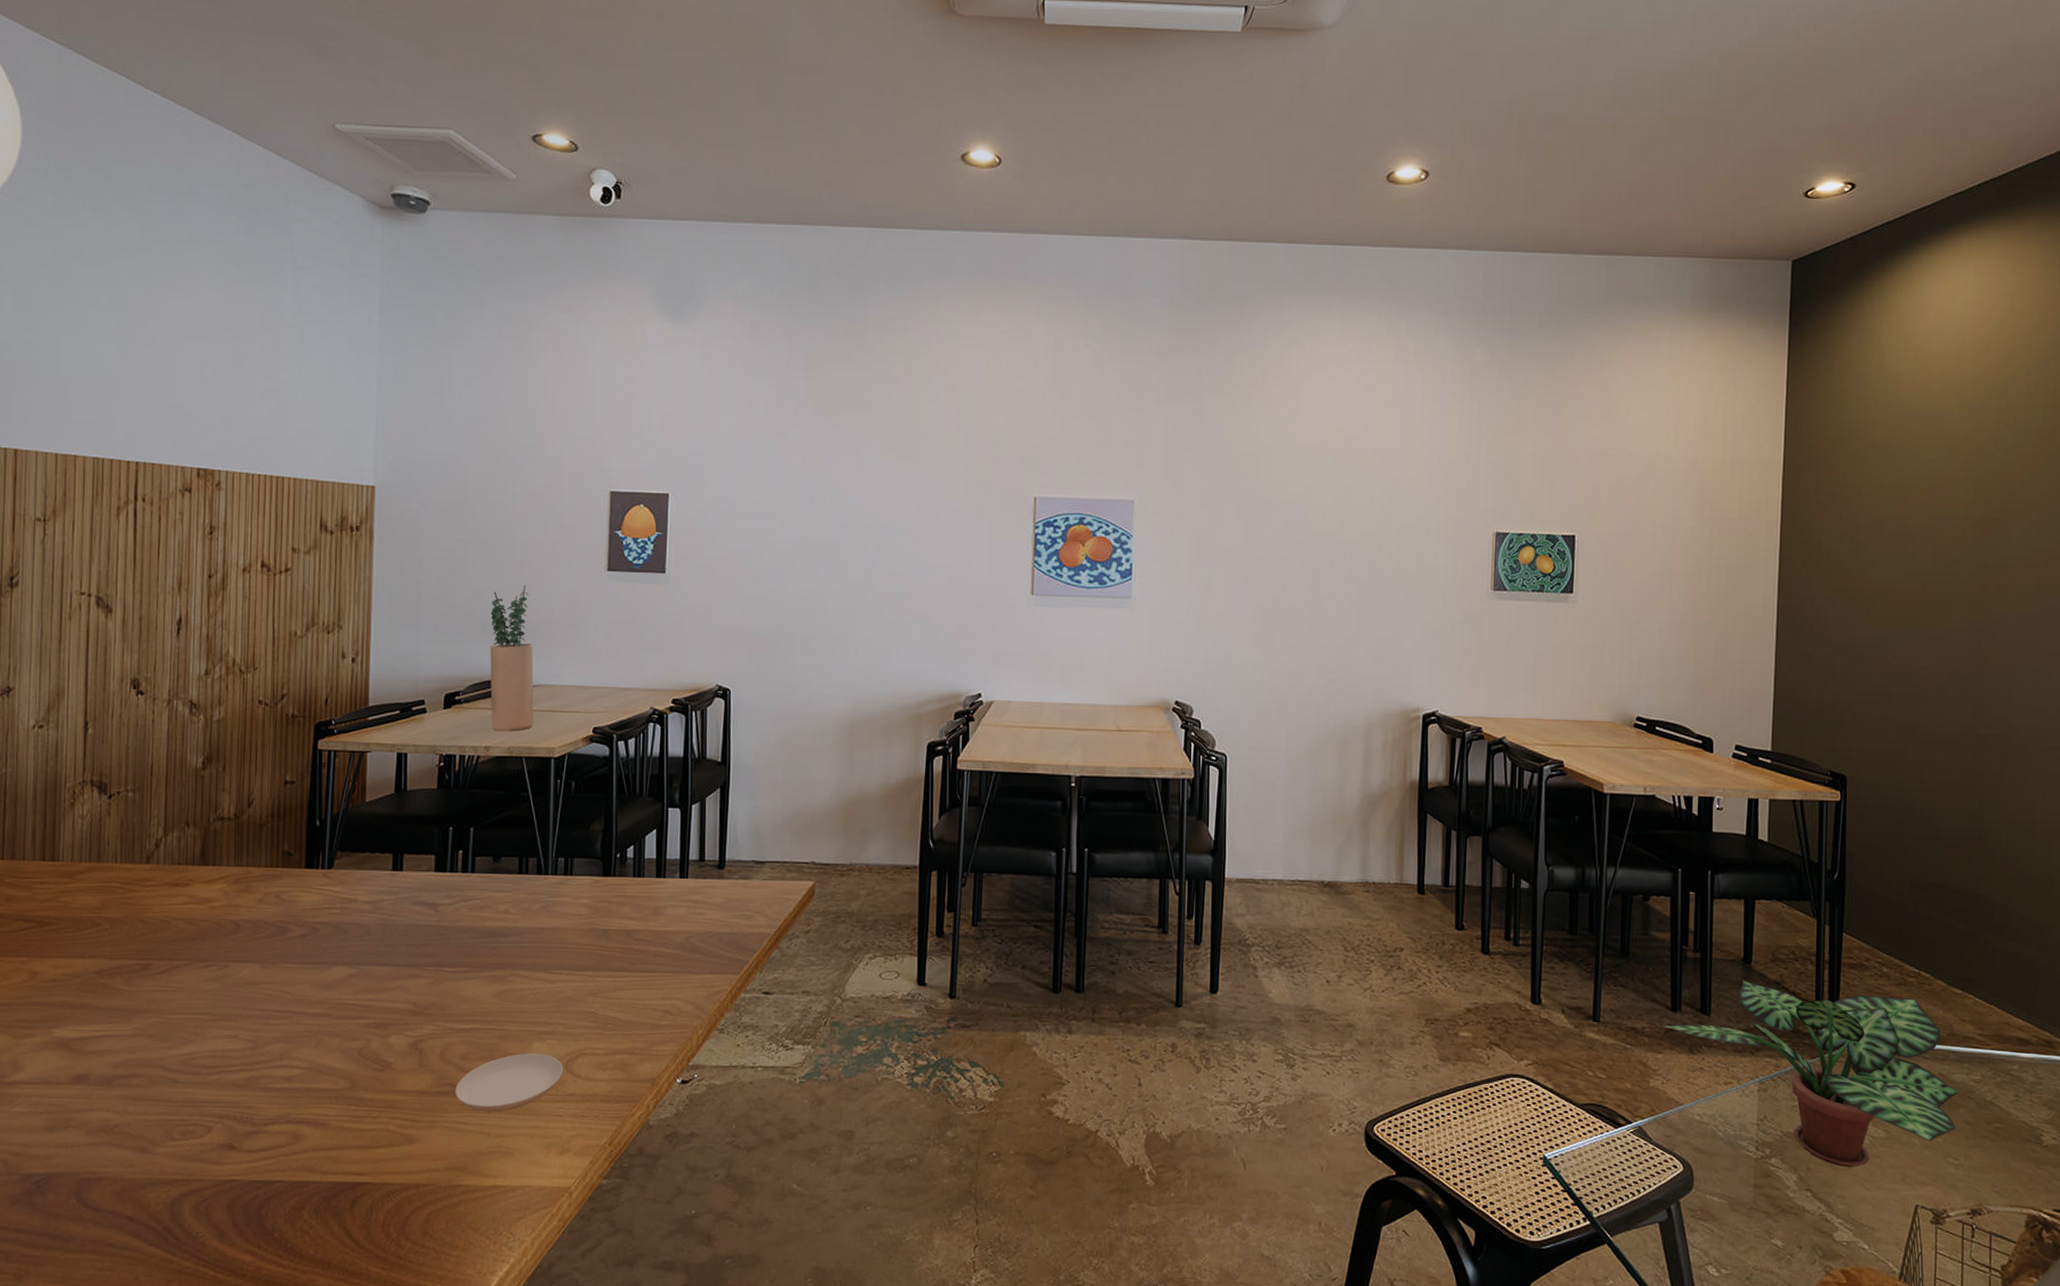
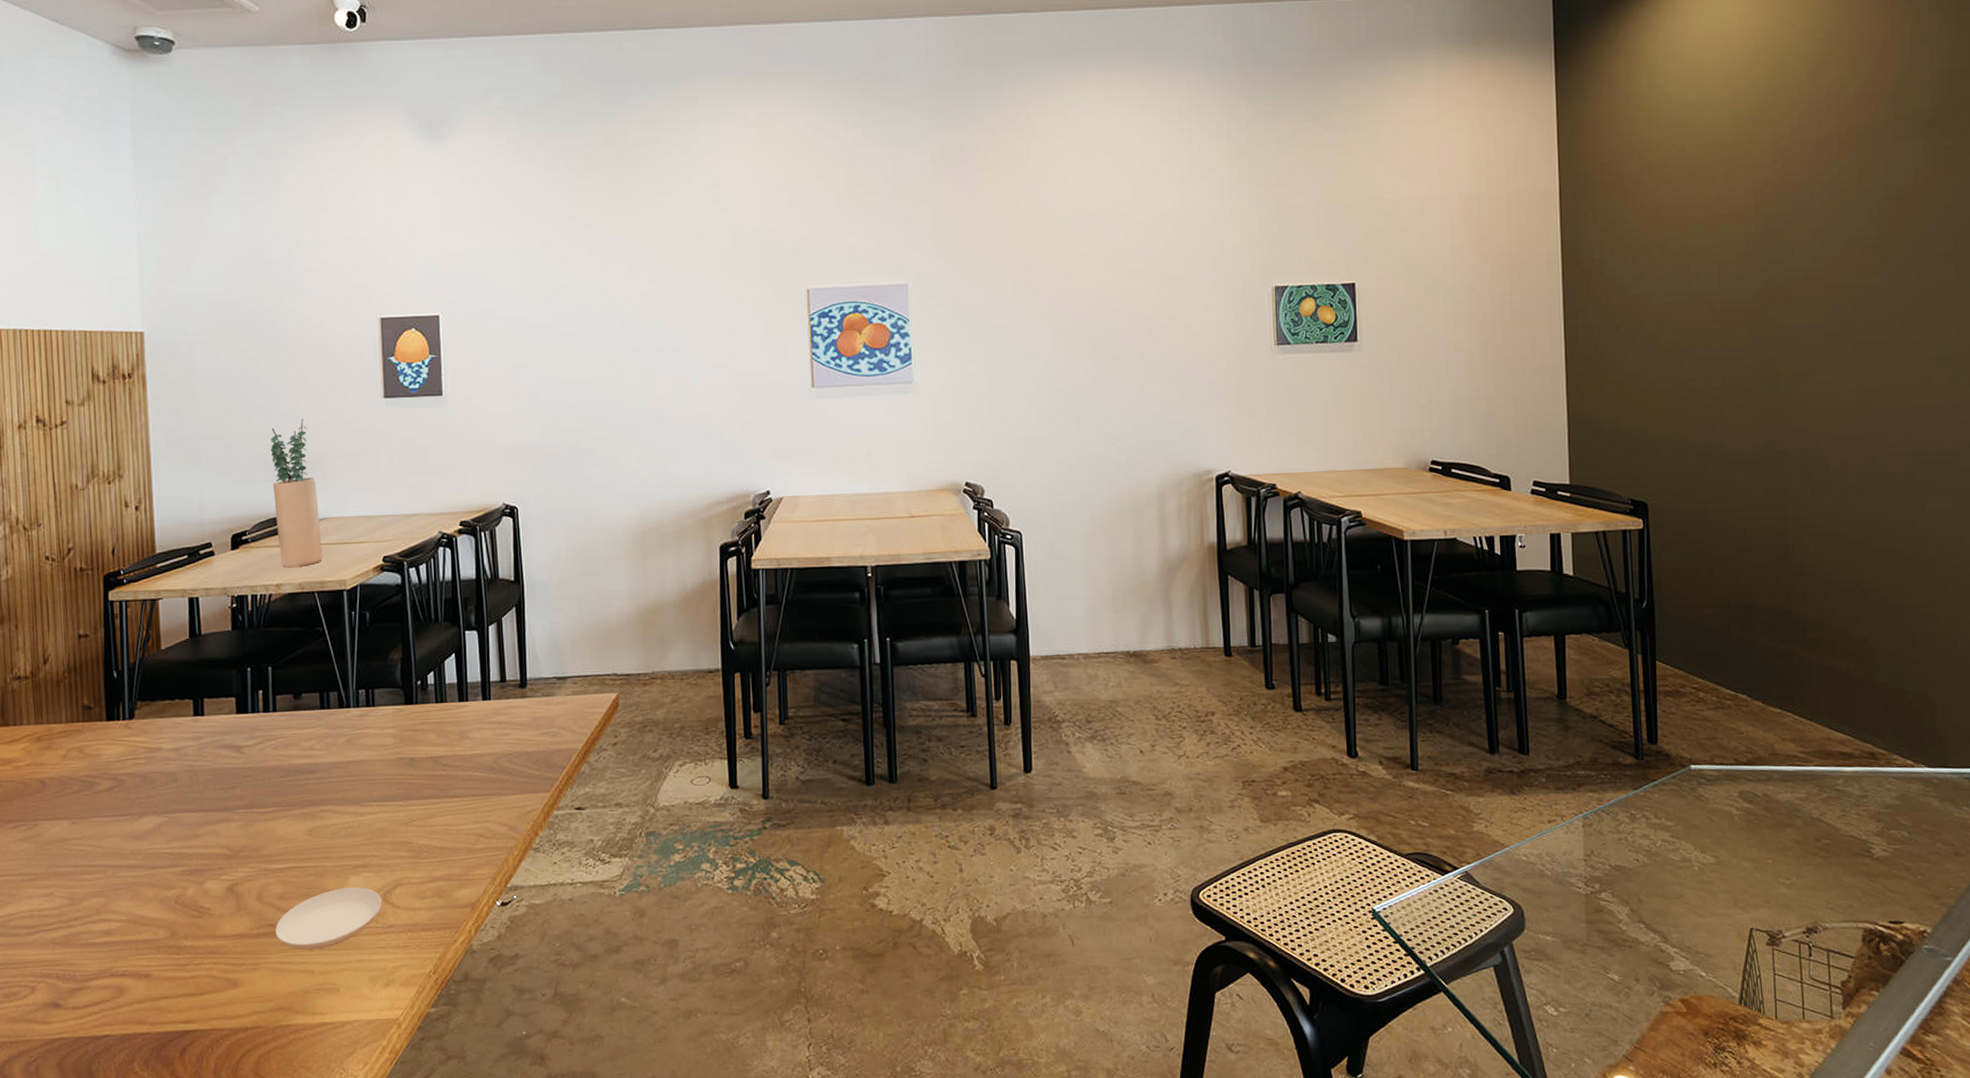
potted plant: present [1661,980,1959,1167] -> none [1480,716,1785,896]

